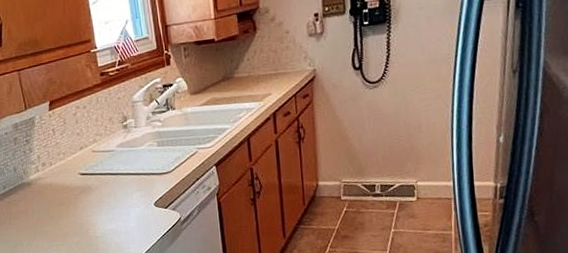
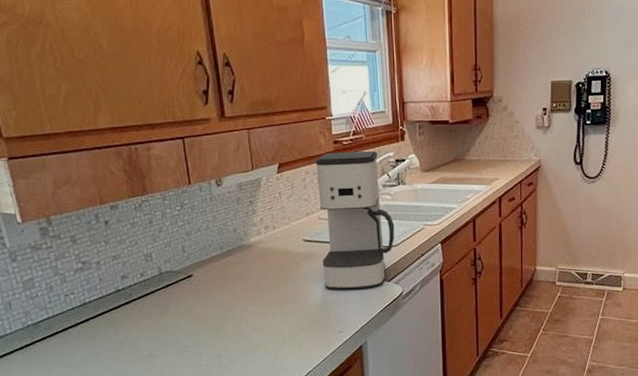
coffee maker: none [85,78,169,220] -> present [316,150,395,290]

